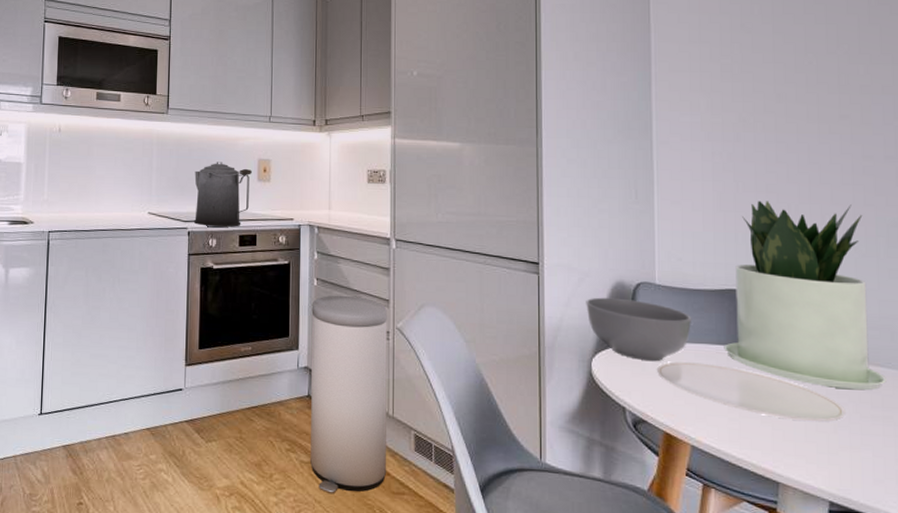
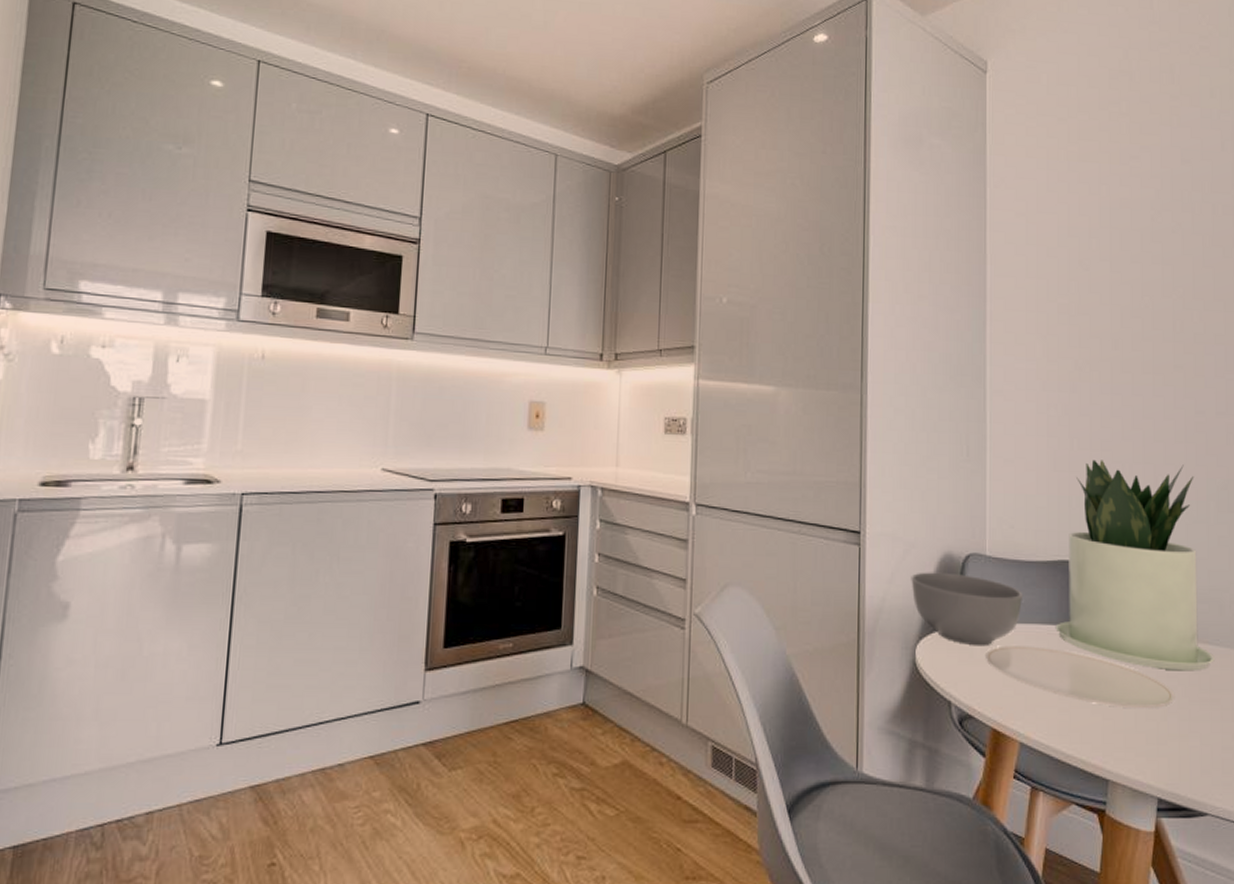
cooking pot: present [193,162,252,227] -> none [442,403,521,488]
pedal bin: present [310,295,387,494] -> none [583,574,684,828]

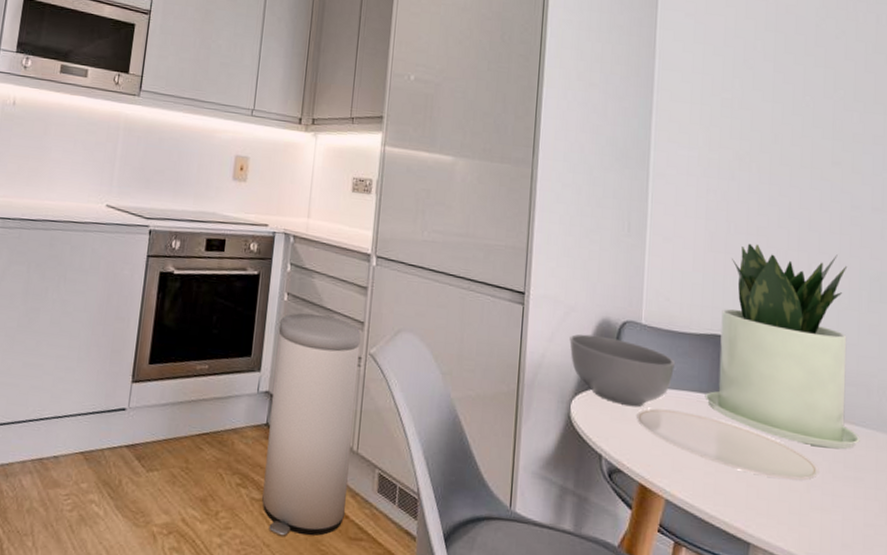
pedal bin: none [583,574,684,828] -> present [262,313,361,538]

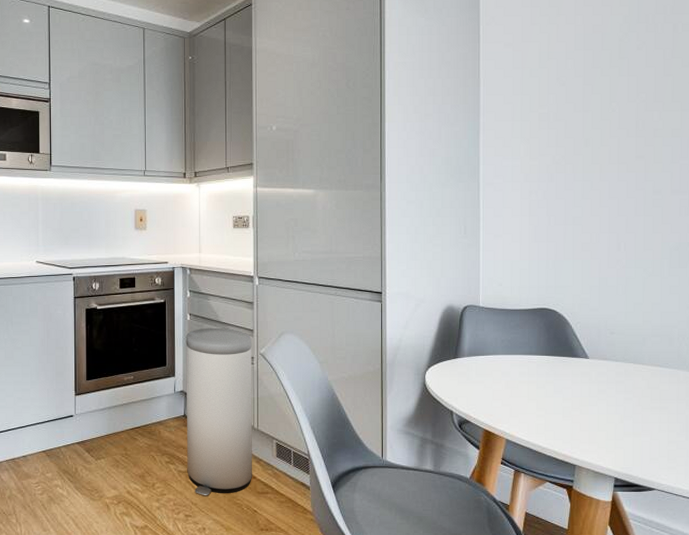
bowl: present [569,334,676,407] -> none [421,320,509,371]
plate: present [636,408,819,481] -> none [479,371,631,415]
planter: present [705,243,860,450] -> none [534,232,664,387]

